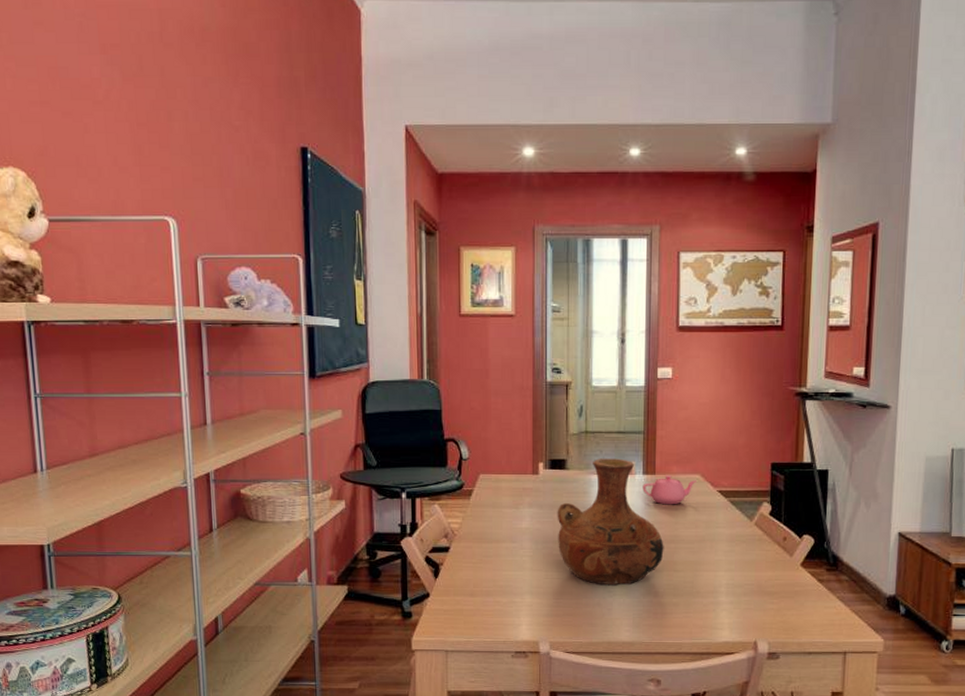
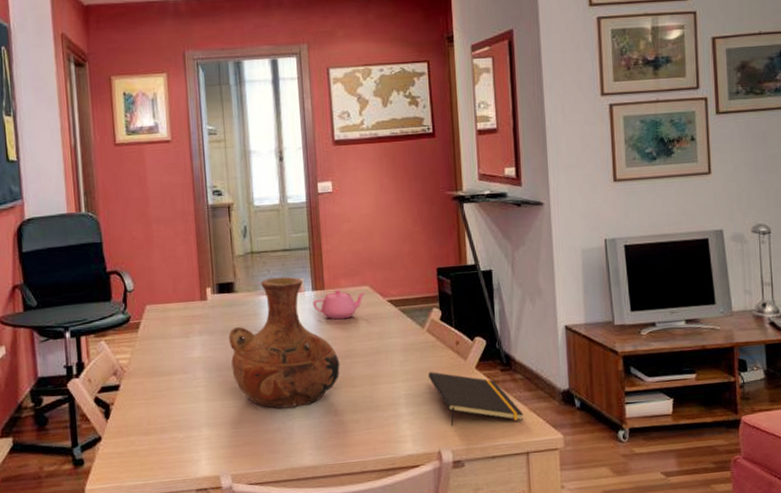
notepad: none [751,565,845,621] -> present [428,372,524,426]

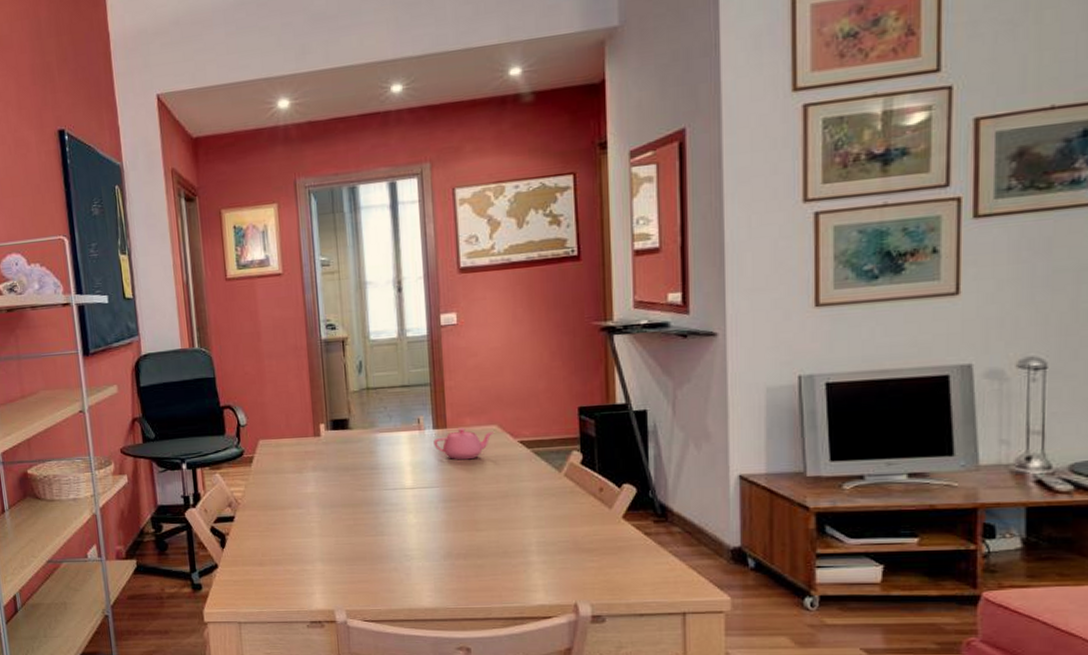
vase: present [228,276,340,409] -> none [343,414,463,549]
notepad: present [428,372,524,426] -> none [564,519,681,579]

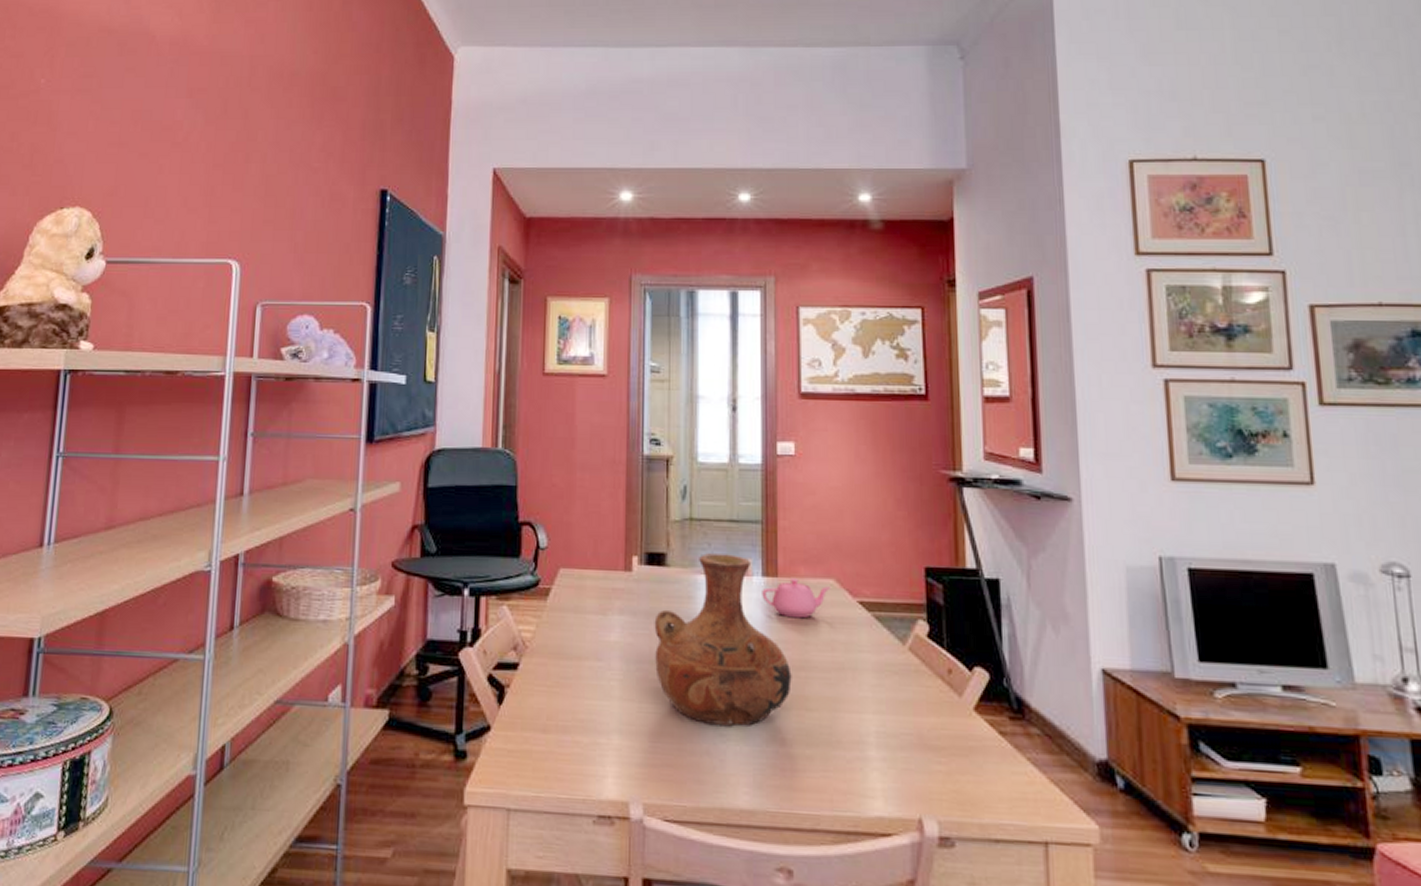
vase: none [343,414,463,549] -> present [654,553,792,727]

